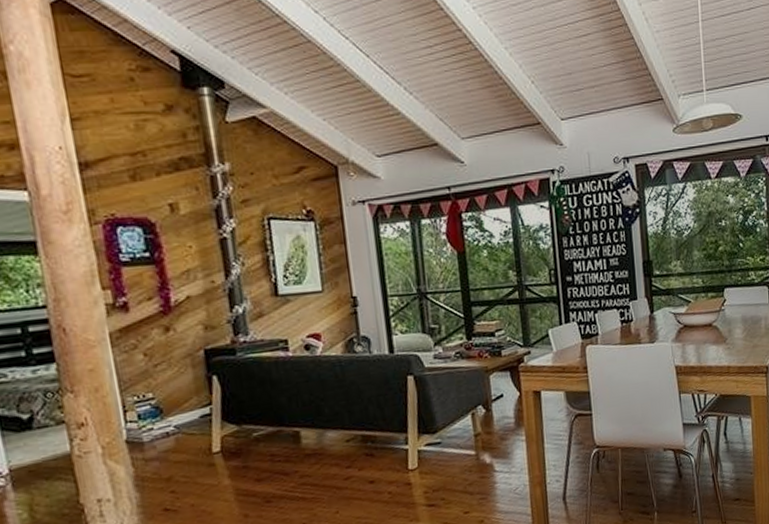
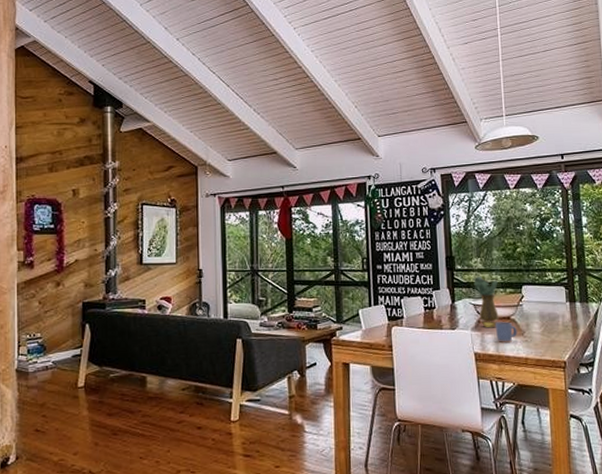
vase: none [671,279,701,338] -> present [472,274,499,328]
mug: none [696,329,719,352] -> present [495,321,517,342]

